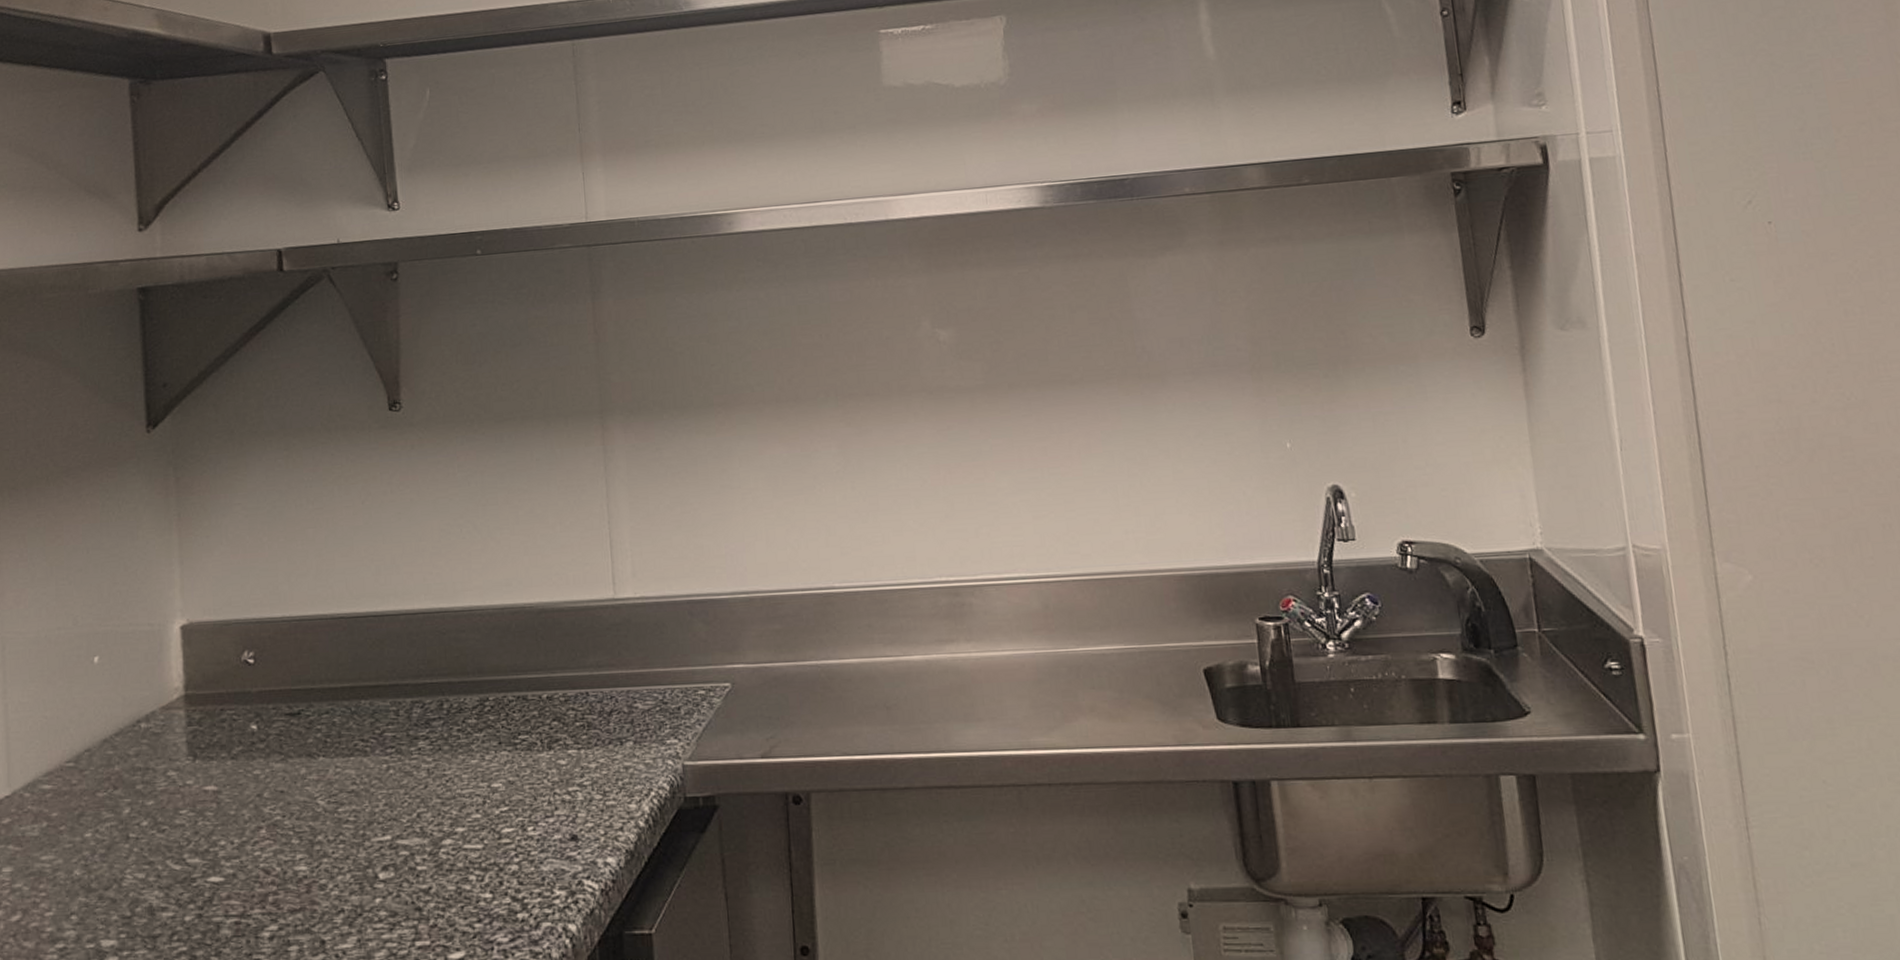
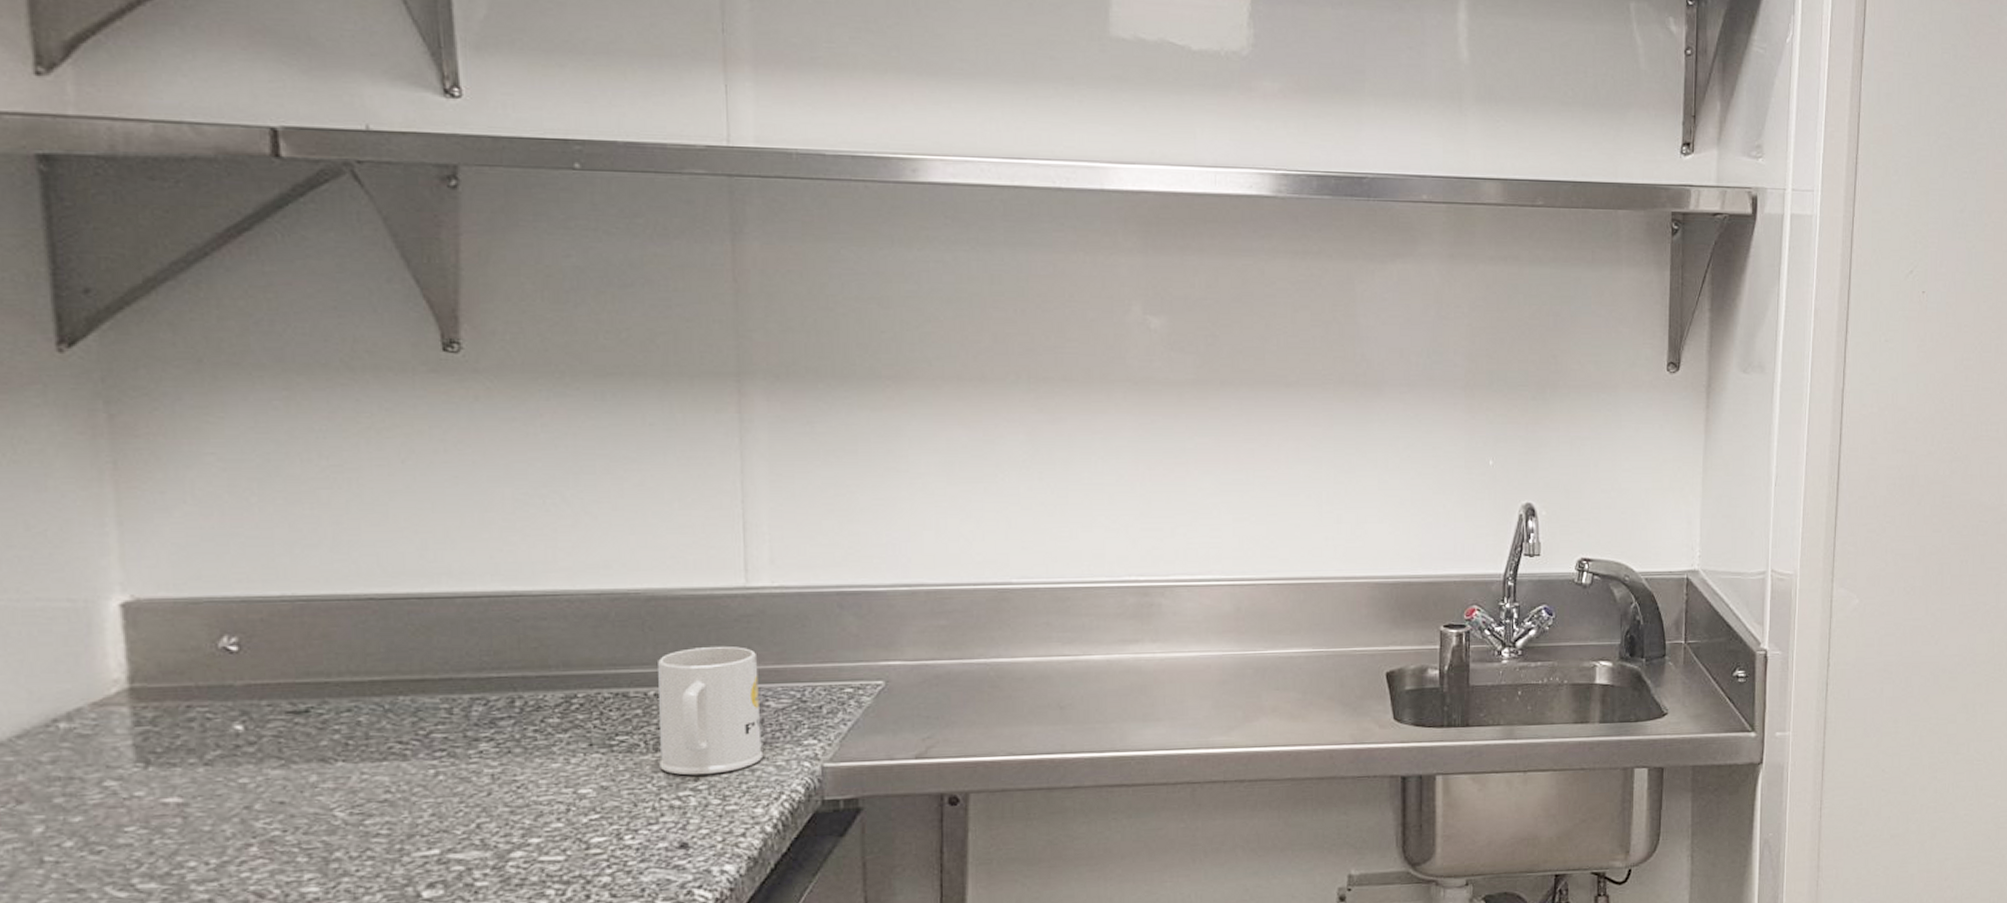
mug: none [549,652,635,772] -> present [658,645,764,776]

